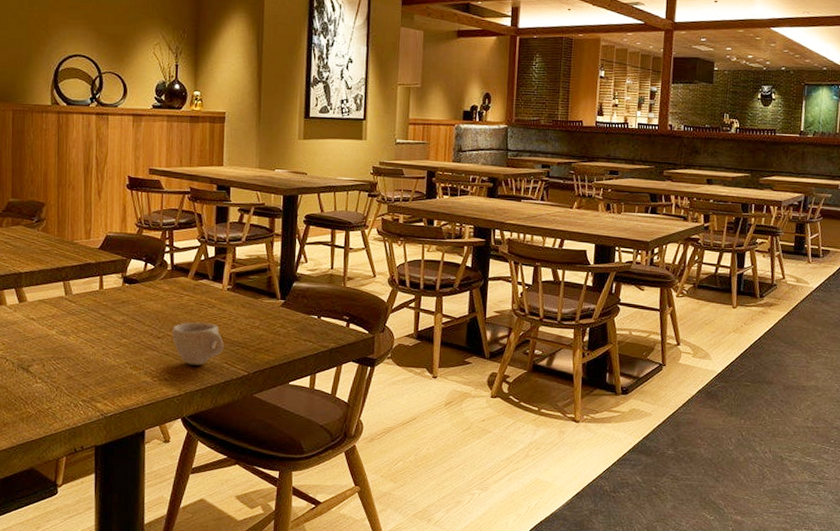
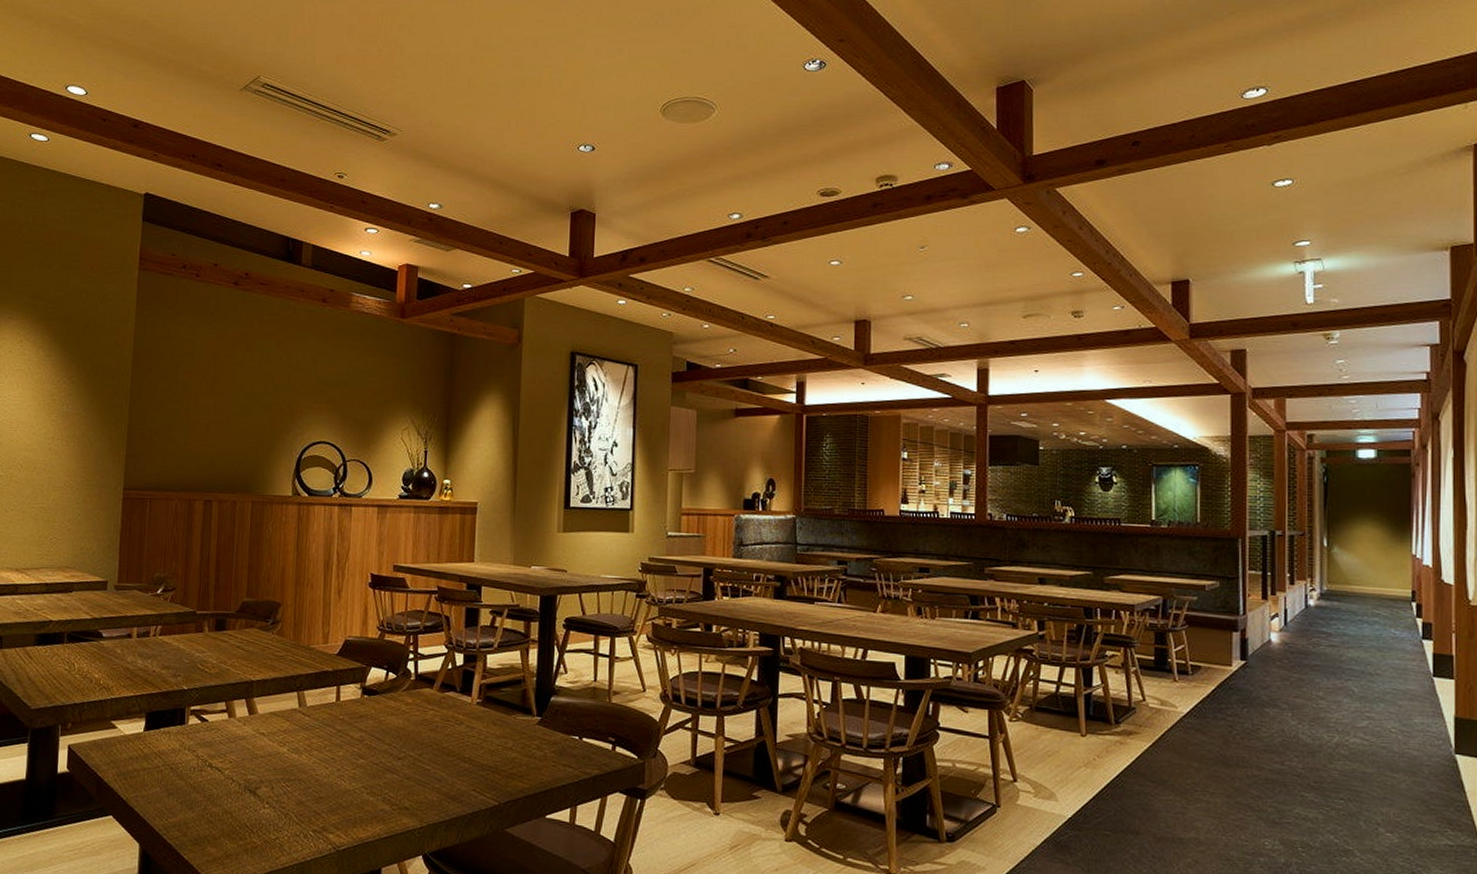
cup: present [171,322,224,365] -> none [414,741,472,792]

